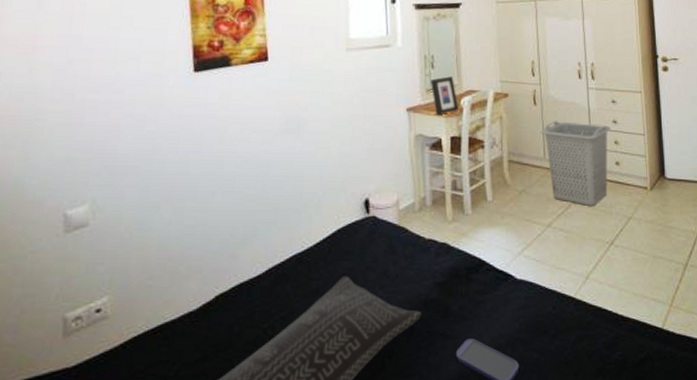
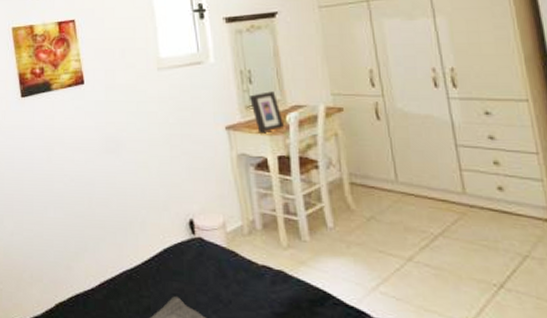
laundry basket: present [540,121,612,206] -> none [388,138,489,239]

